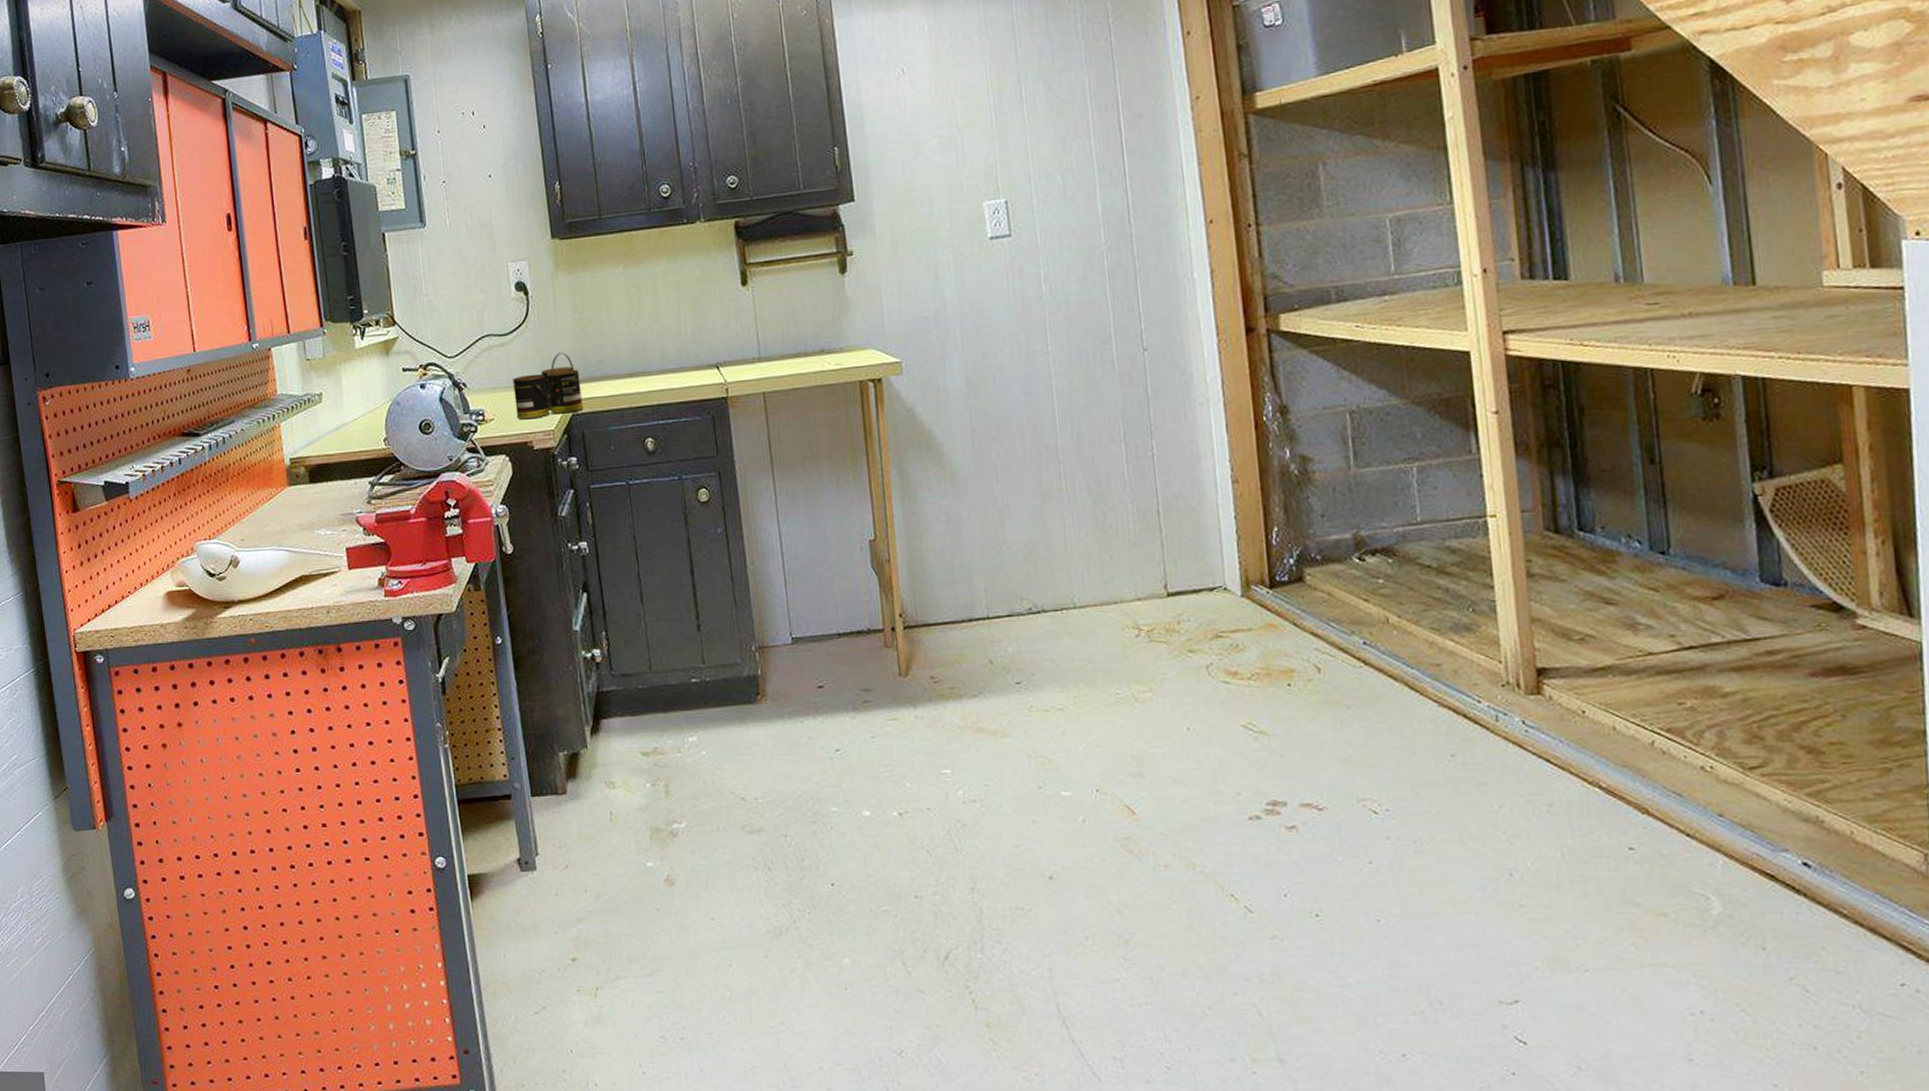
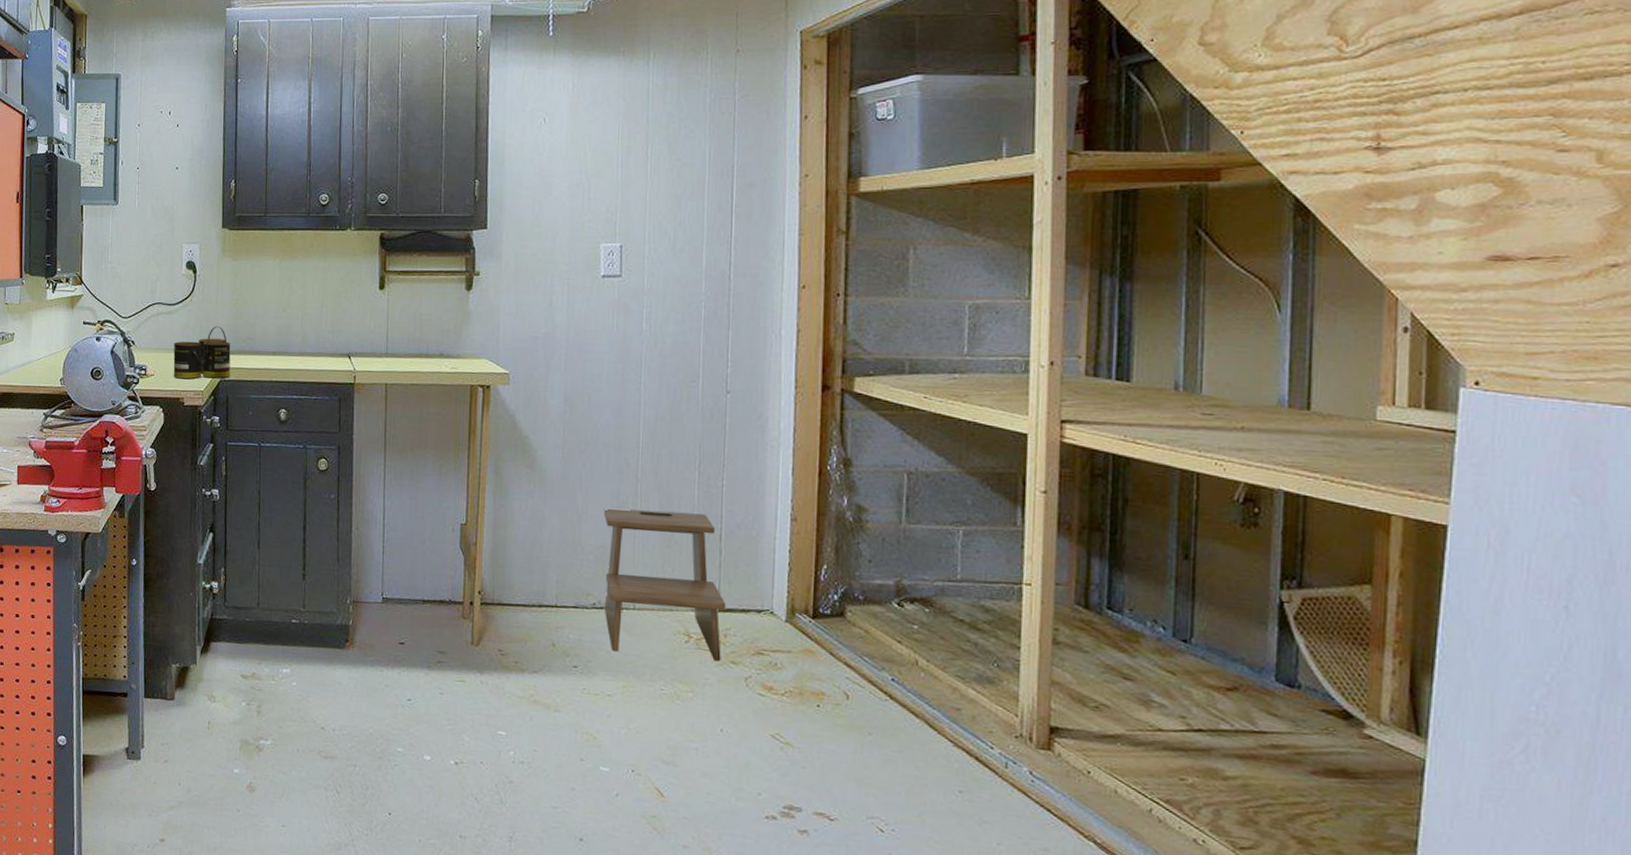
step stool: none [1026,490,1177,659] -> present [603,507,726,662]

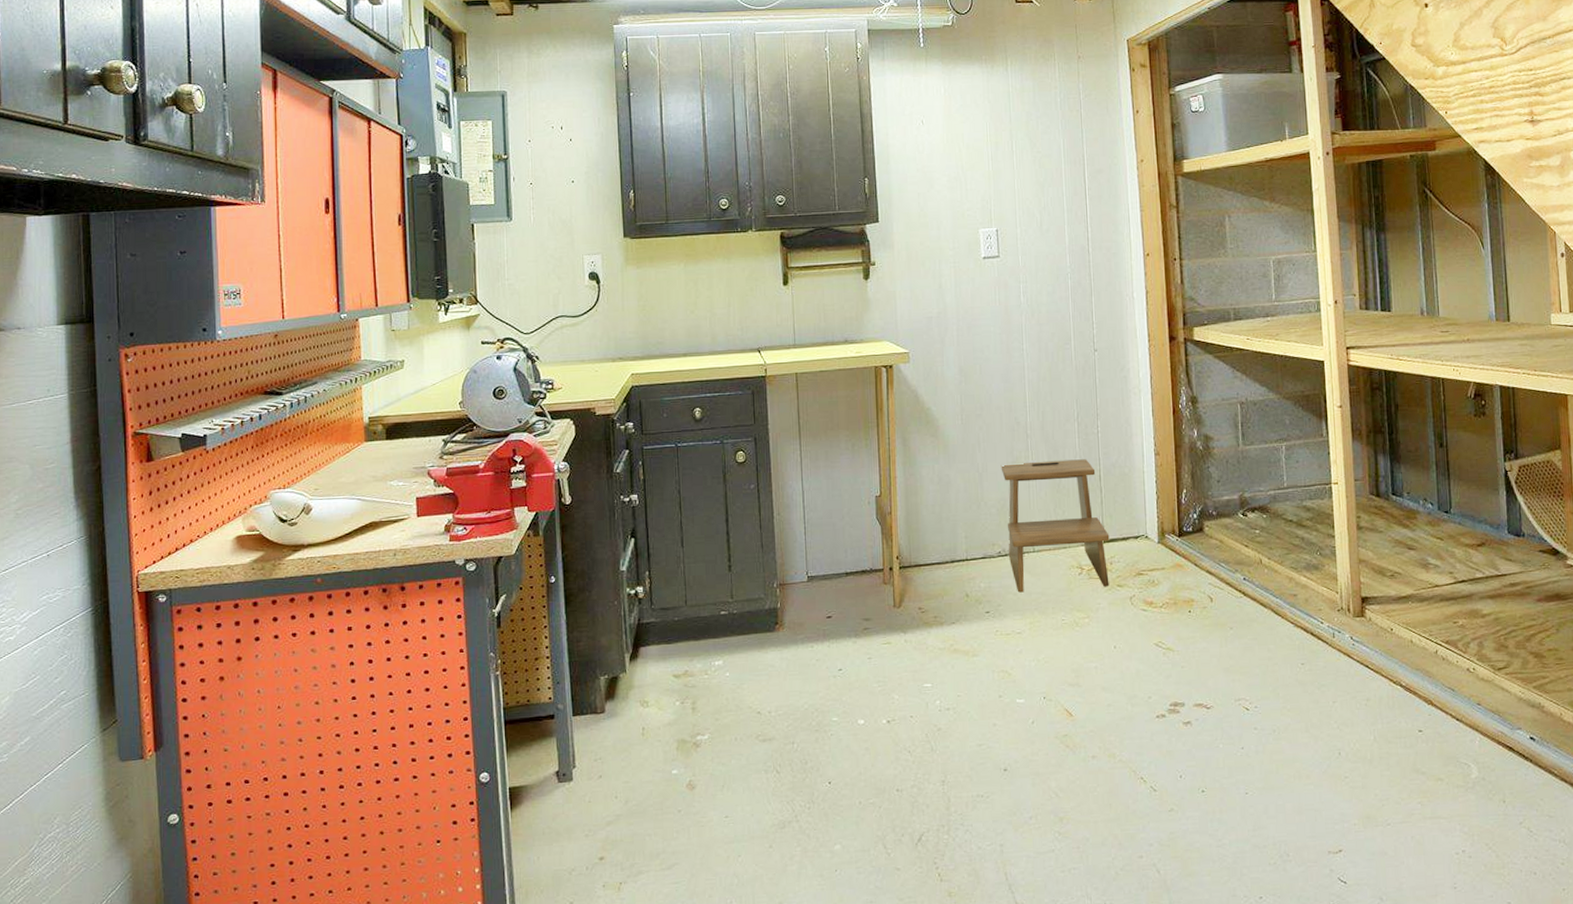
paint can: present [173,326,231,380] -> none [581,333,643,389]

